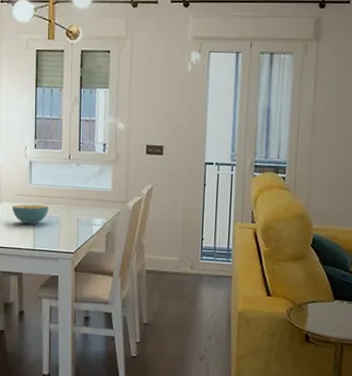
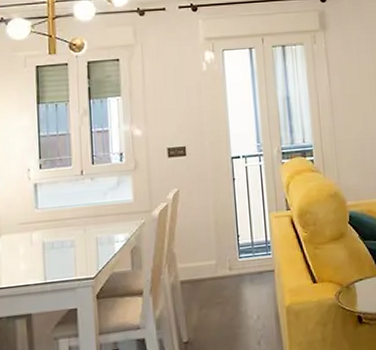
cereal bowl: present [12,204,49,225] -> none [15,230,60,256]

